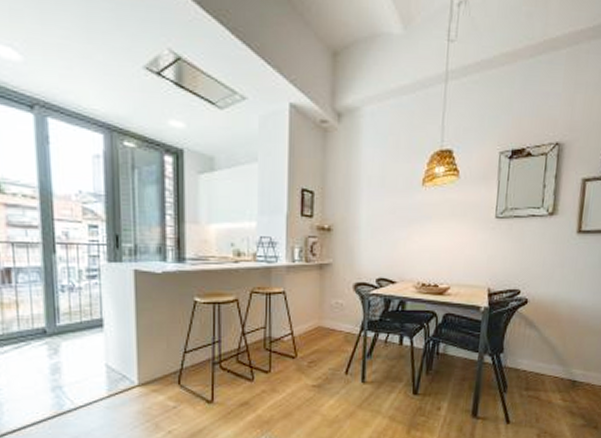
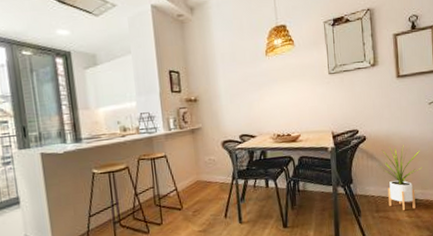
house plant: none [537,314,591,393] -> present [378,144,422,211]

